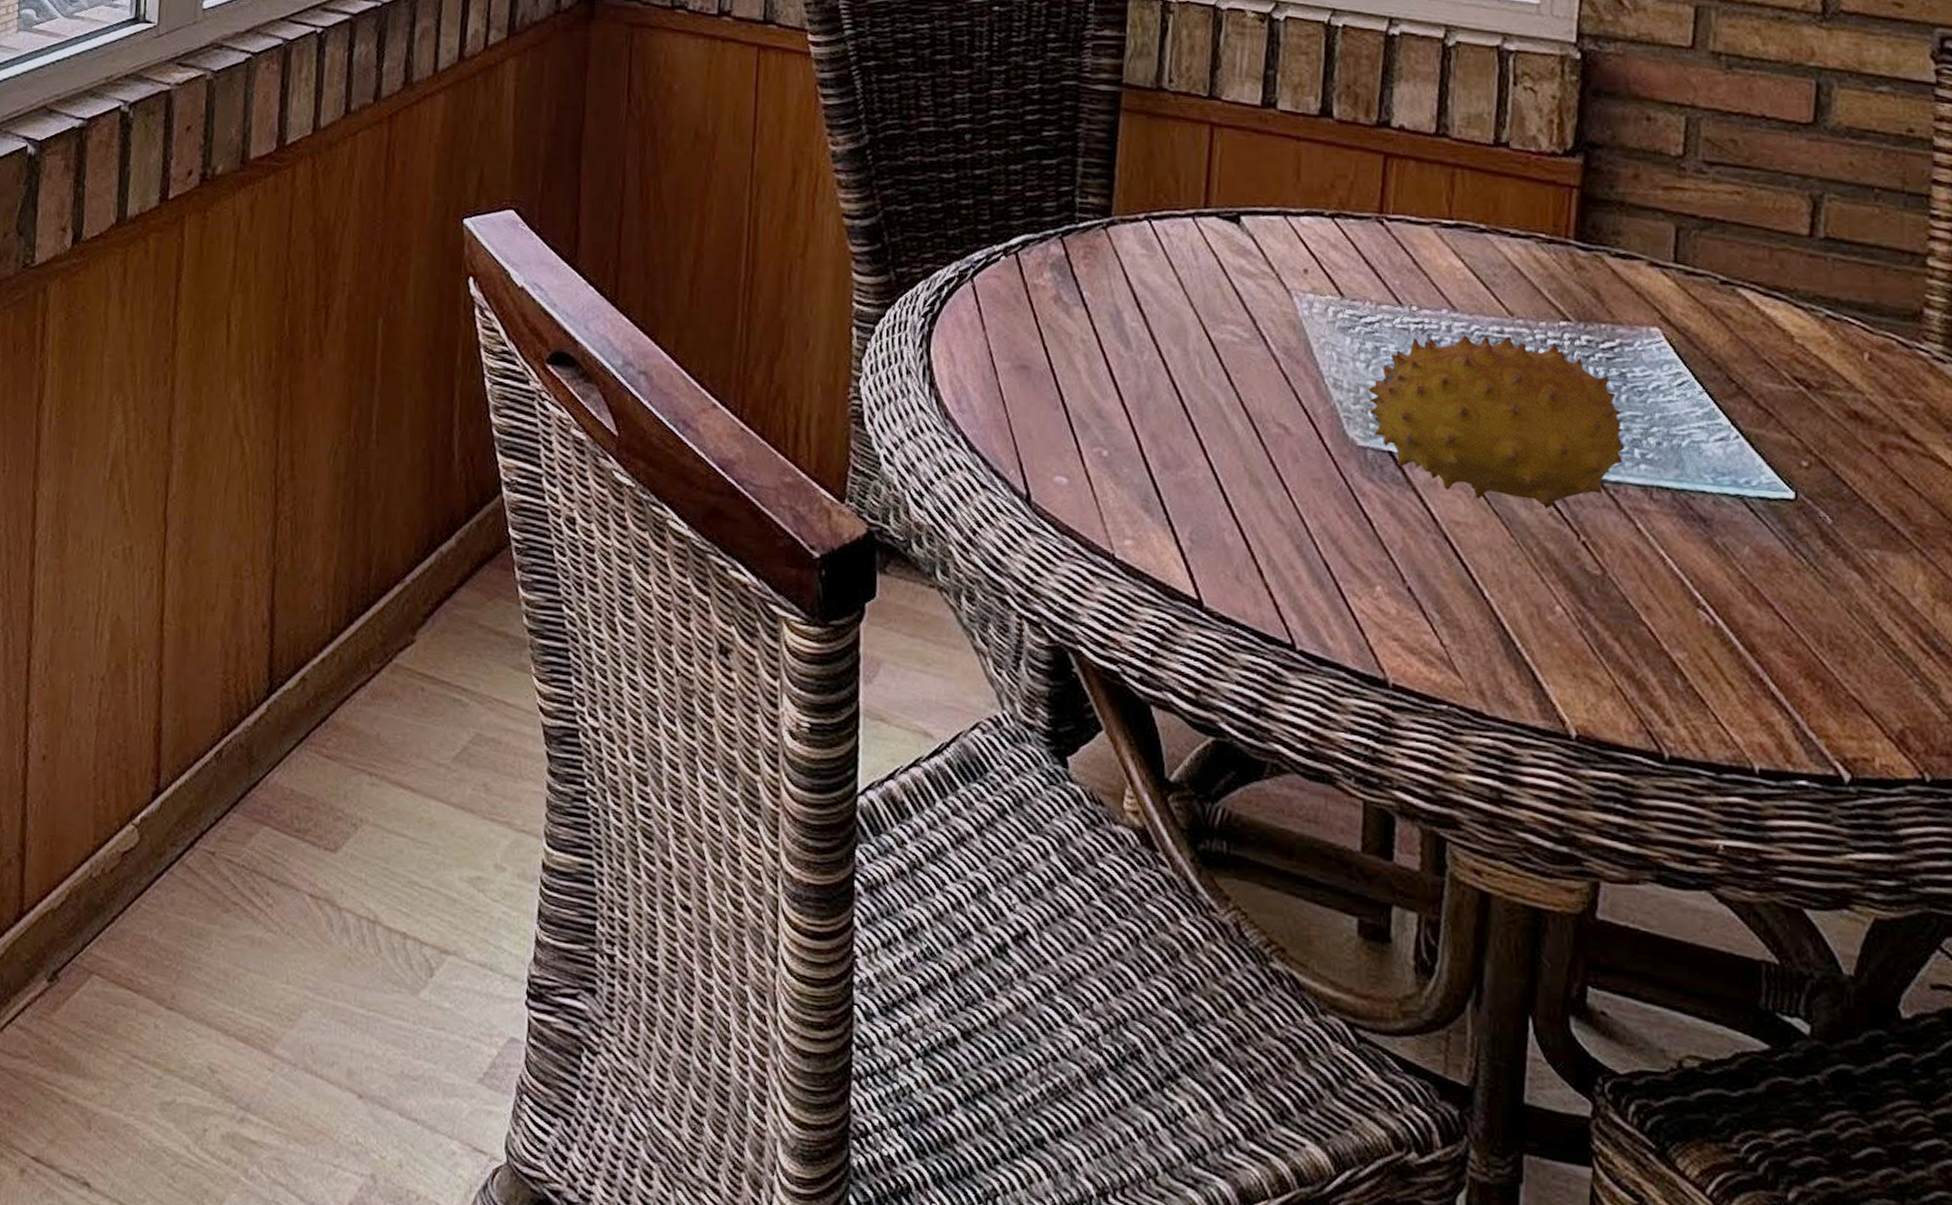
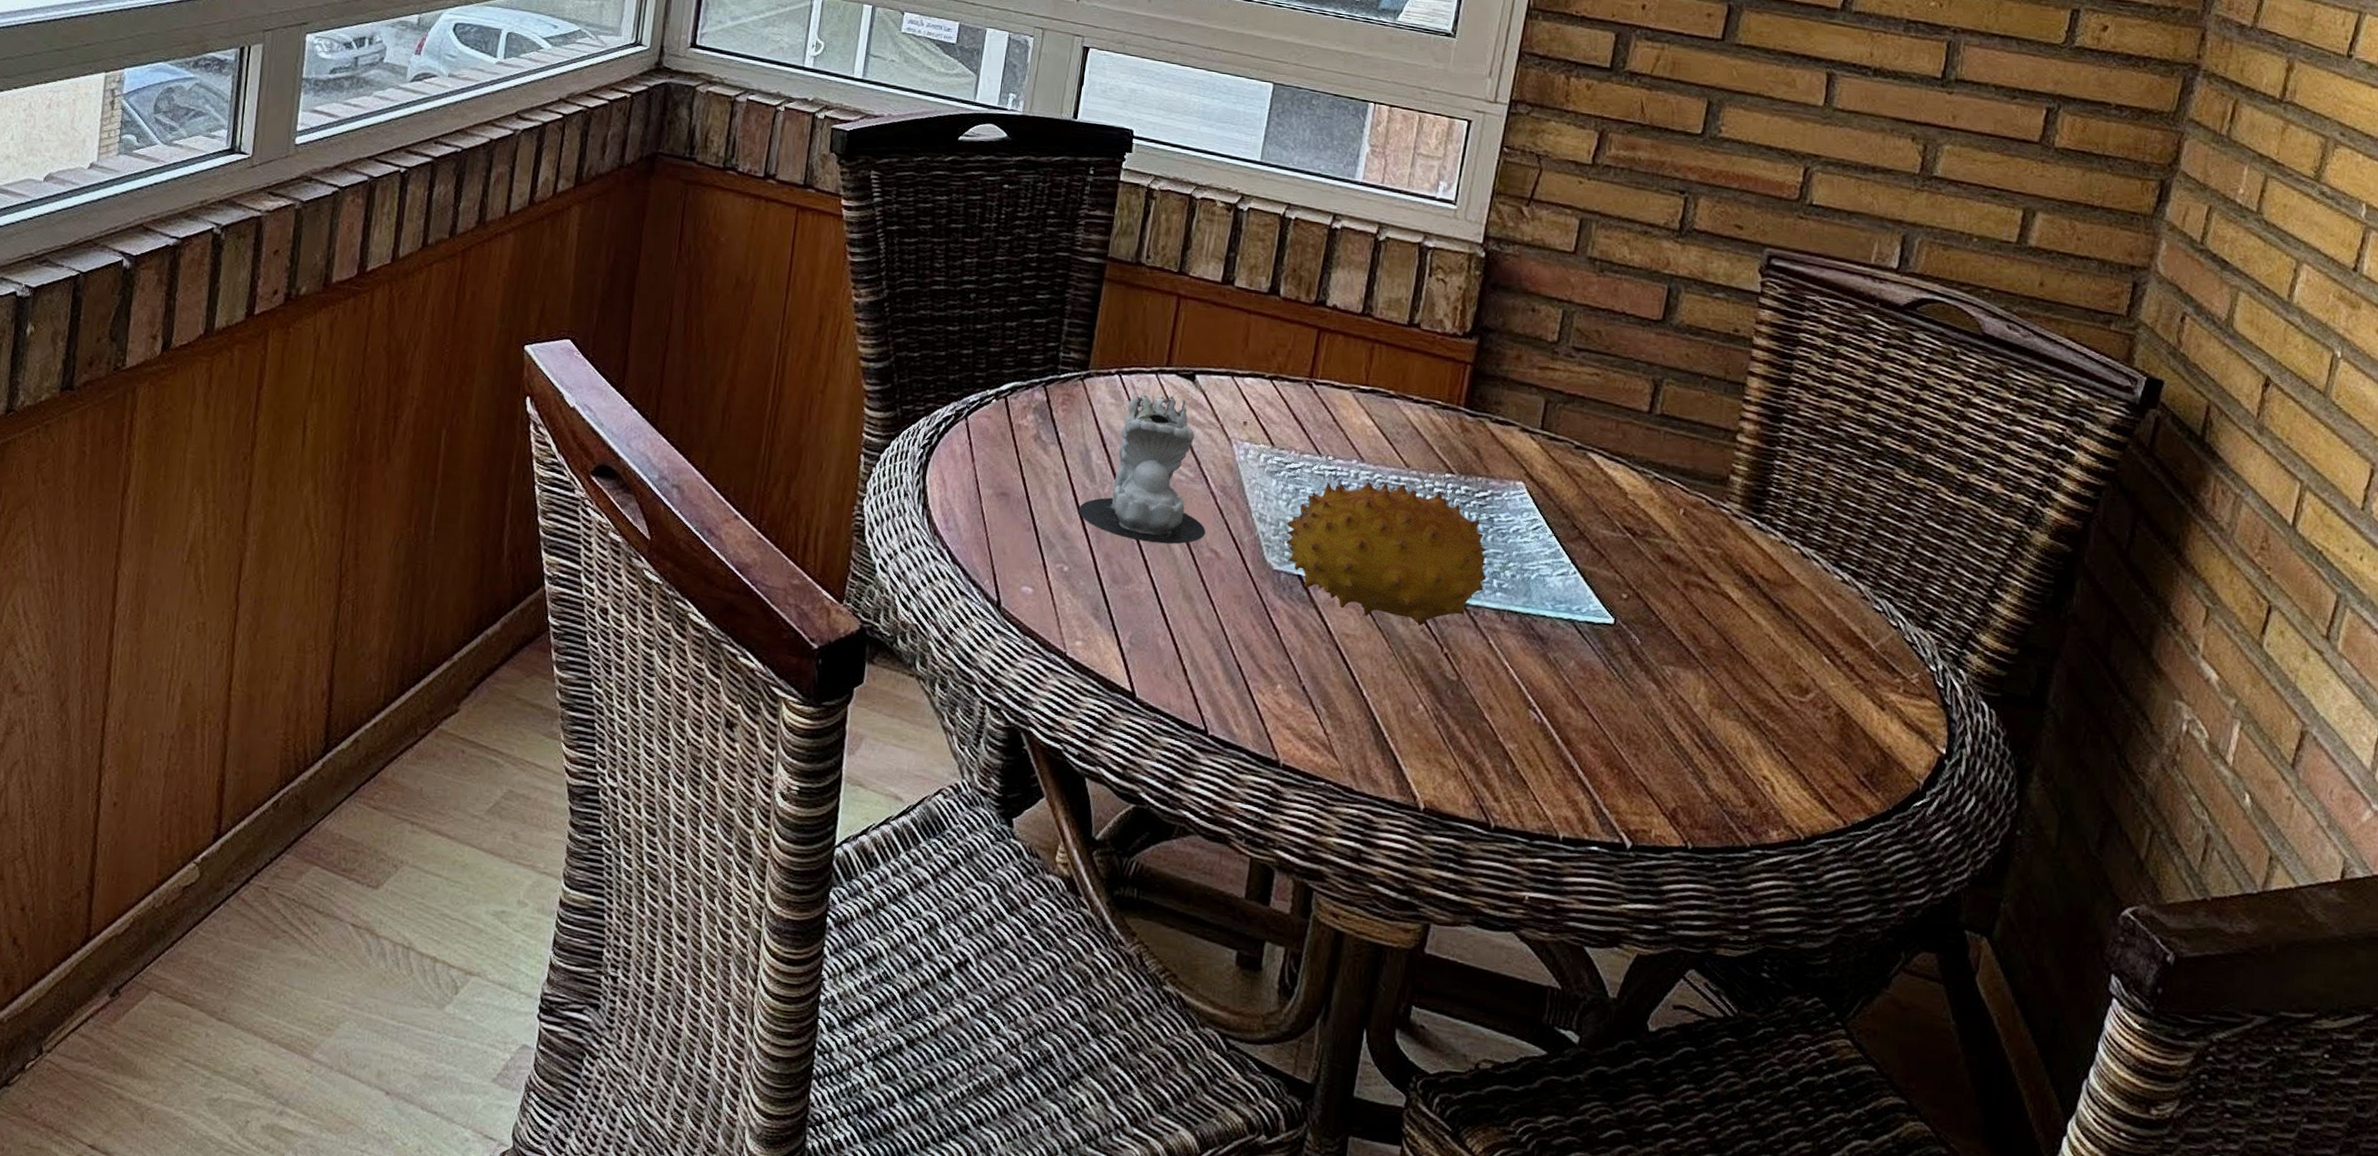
candle: none [1115,242,1270,420] -> present [1079,394,1206,544]

